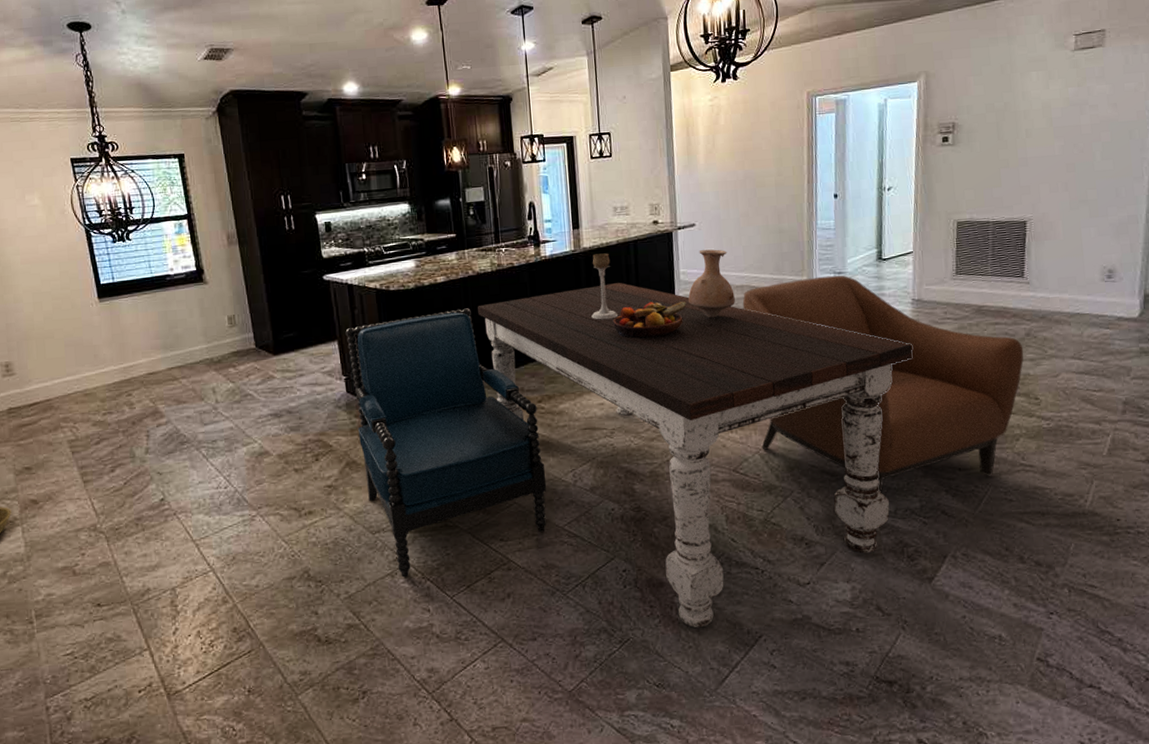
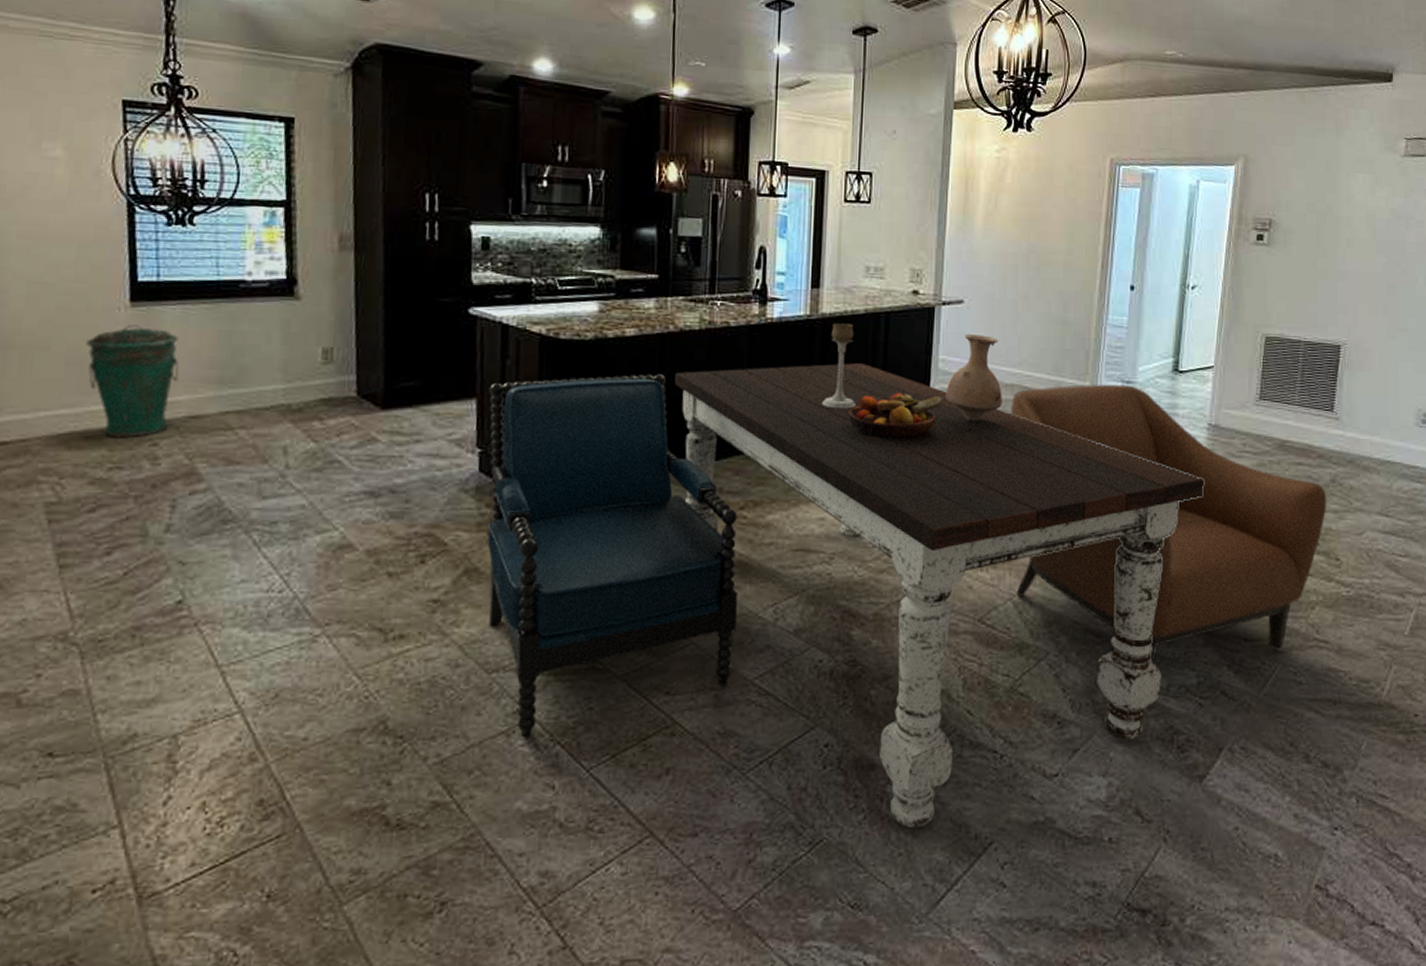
trash can: none [75,314,138,393] -> present [86,325,179,438]

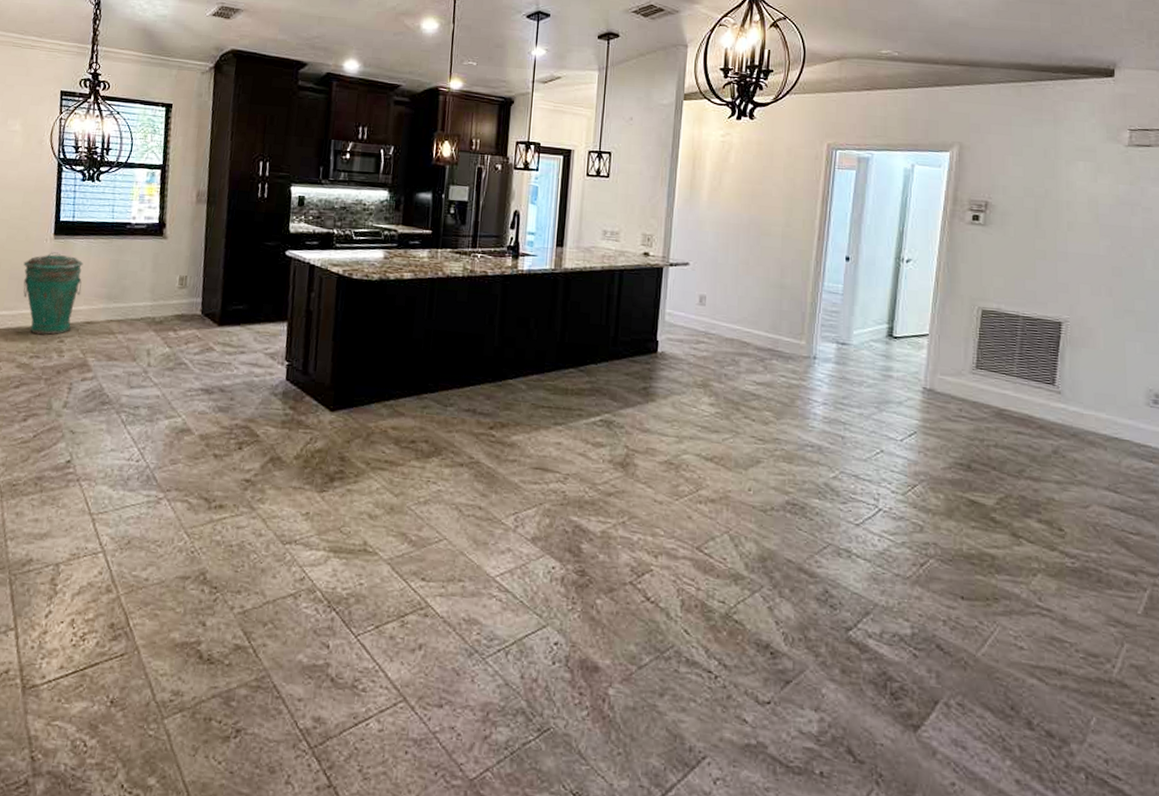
chair: present [487,374,738,738] -> none [286,310,487,602]
dining table: present [675,363,1204,829] -> none [441,310,918,733]
candle holder: present [822,323,855,409] -> none [562,277,592,351]
fruit bowl: present [847,392,943,440] -> none [584,339,668,381]
vase: present [946,334,1002,422] -> none [671,292,723,370]
chair: present [1010,384,1327,663] -> none [730,343,1049,613]

